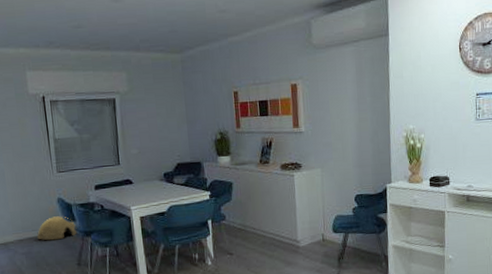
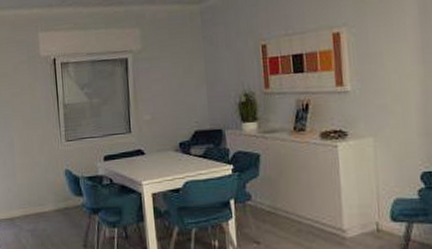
woven basket: present [37,216,78,241] -> none [43,190,84,217]

